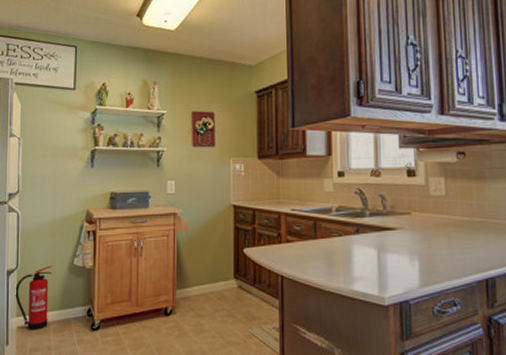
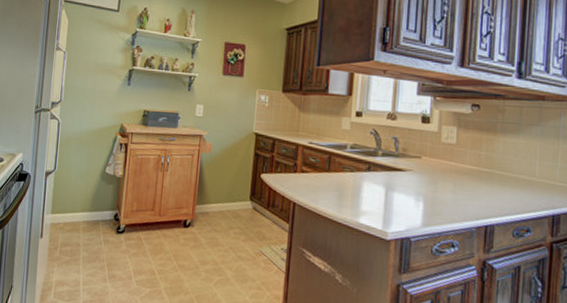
fire extinguisher: present [15,265,53,330] -> none [51,171,87,228]

